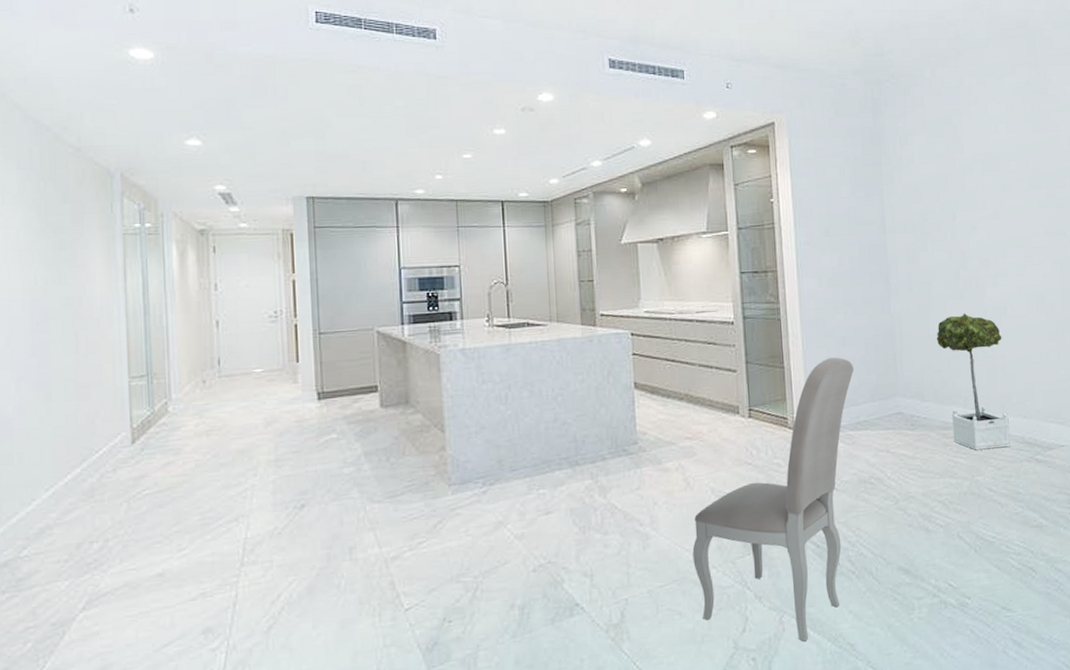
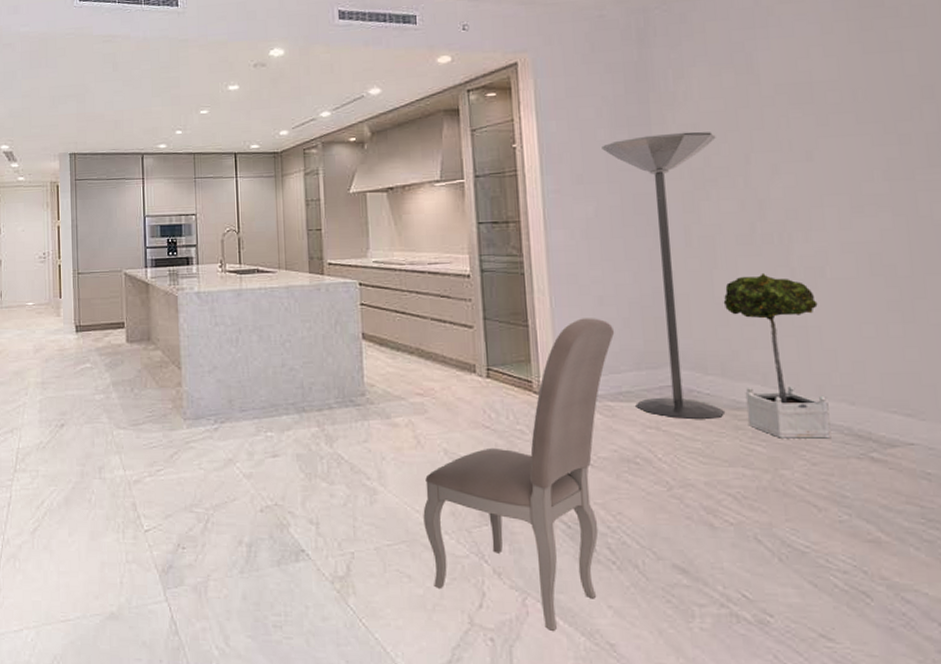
floor lamp: none [844,191,937,441] -> present [602,131,724,419]

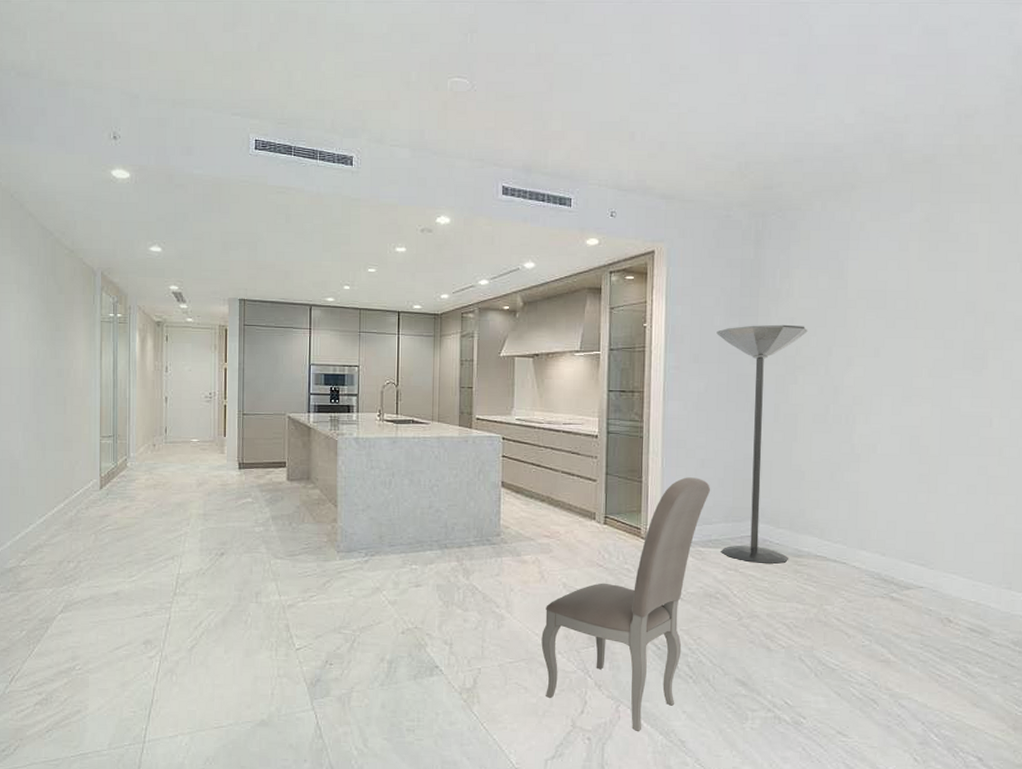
potted tree: present [723,272,831,439] -> none [797,446,868,582]

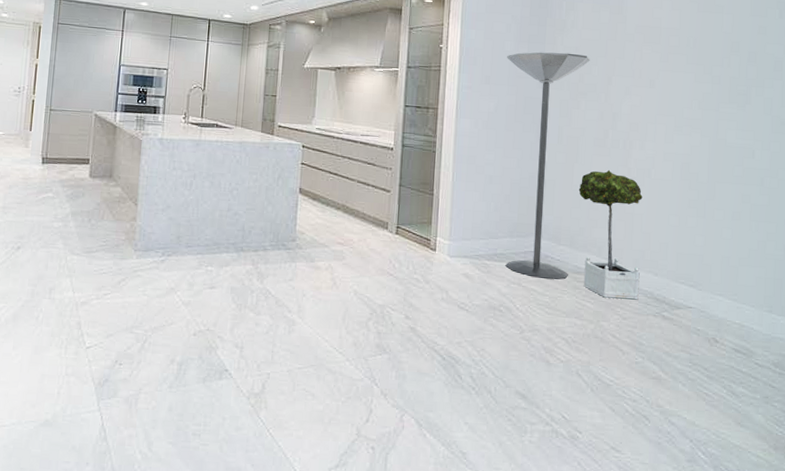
dining chair: present [541,477,711,731] -> none [330,192,498,442]
potted tree: none [797,446,868,582] -> present [578,169,643,300]

